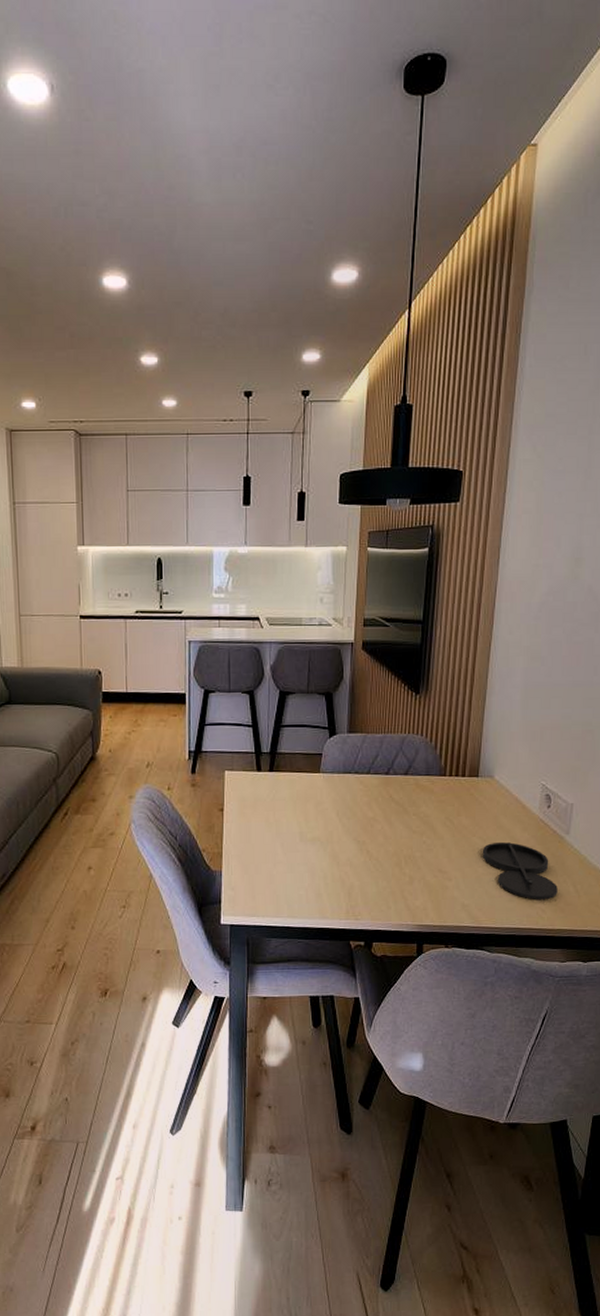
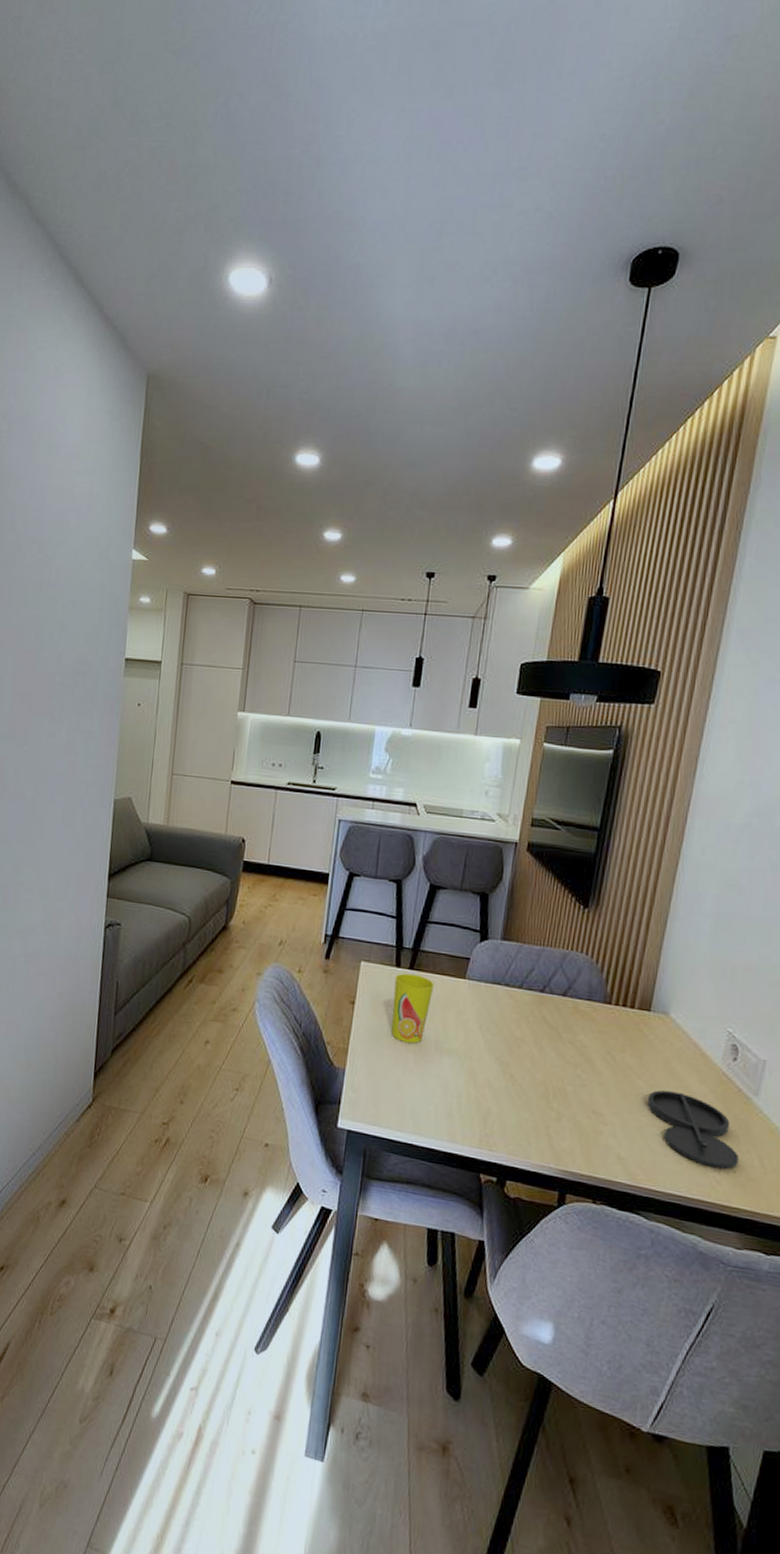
cup: none [257,776,294,838] -> present [391,973,435,1044]

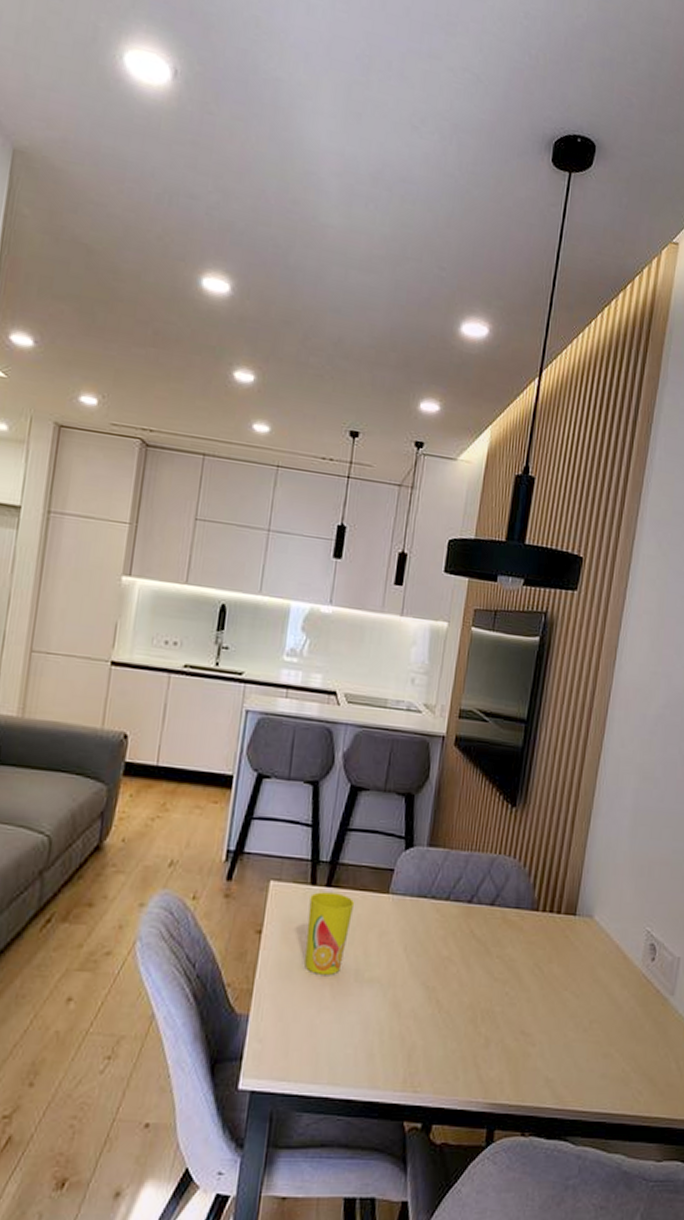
plate: present [647,1090,739,1169] -> none [573,999,658,1077]

